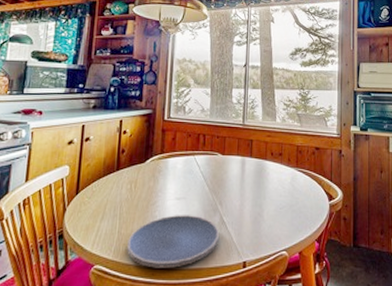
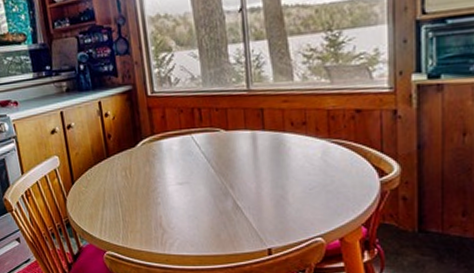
plate: present [127,215,219,268] -> none [134,200,235,254]

